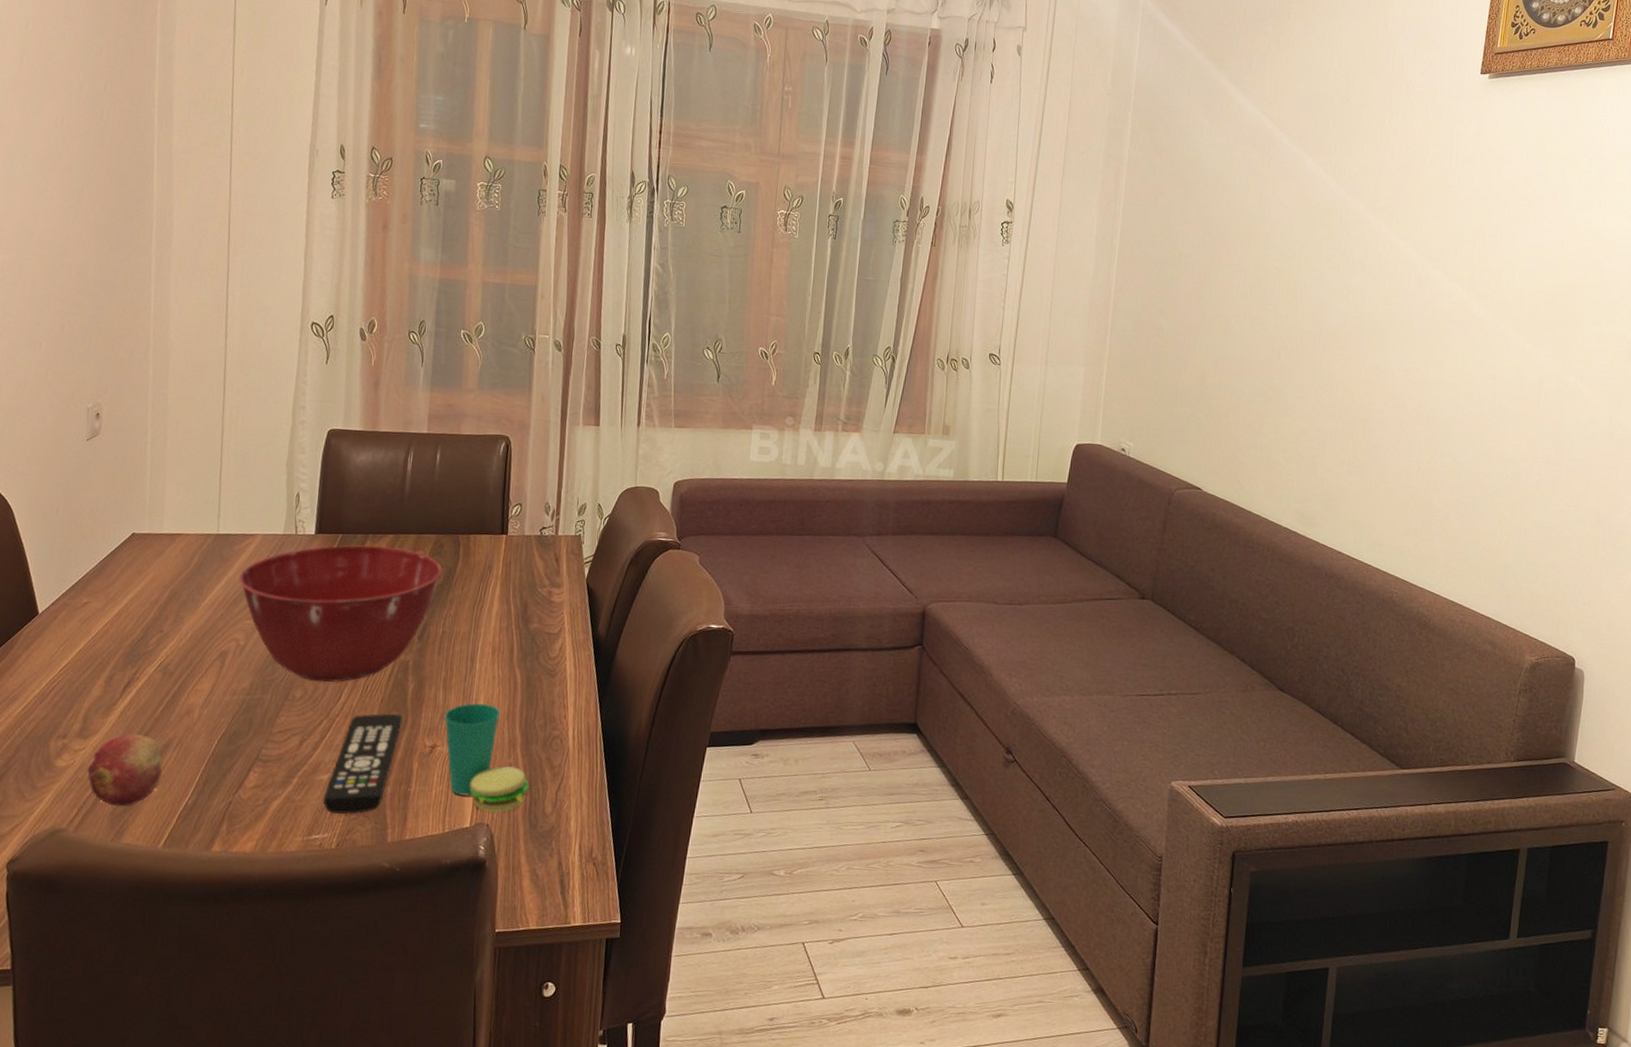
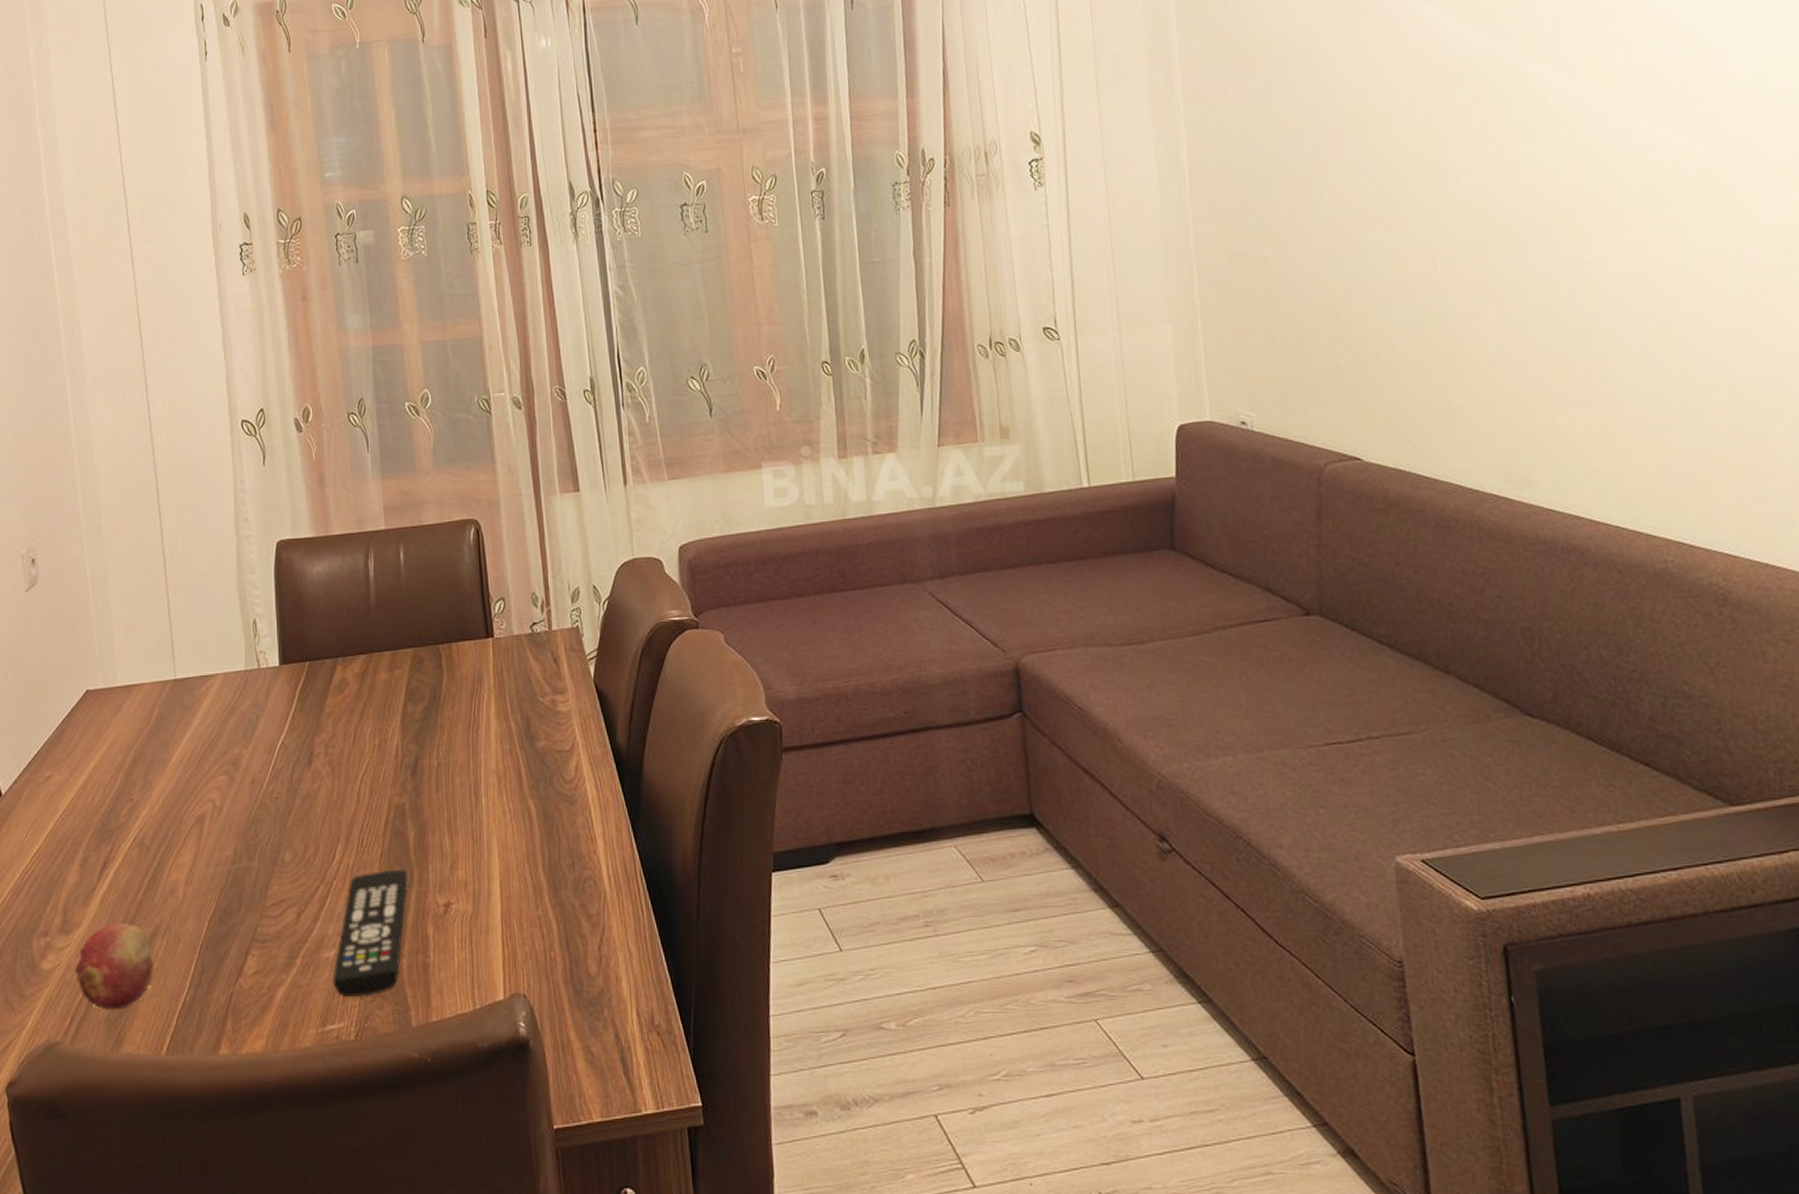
mixing bowl: present [239,545,442,683] -> none [205,670,426,841]
cup: present [444,703,529,812] -> none [455,846,566,978]

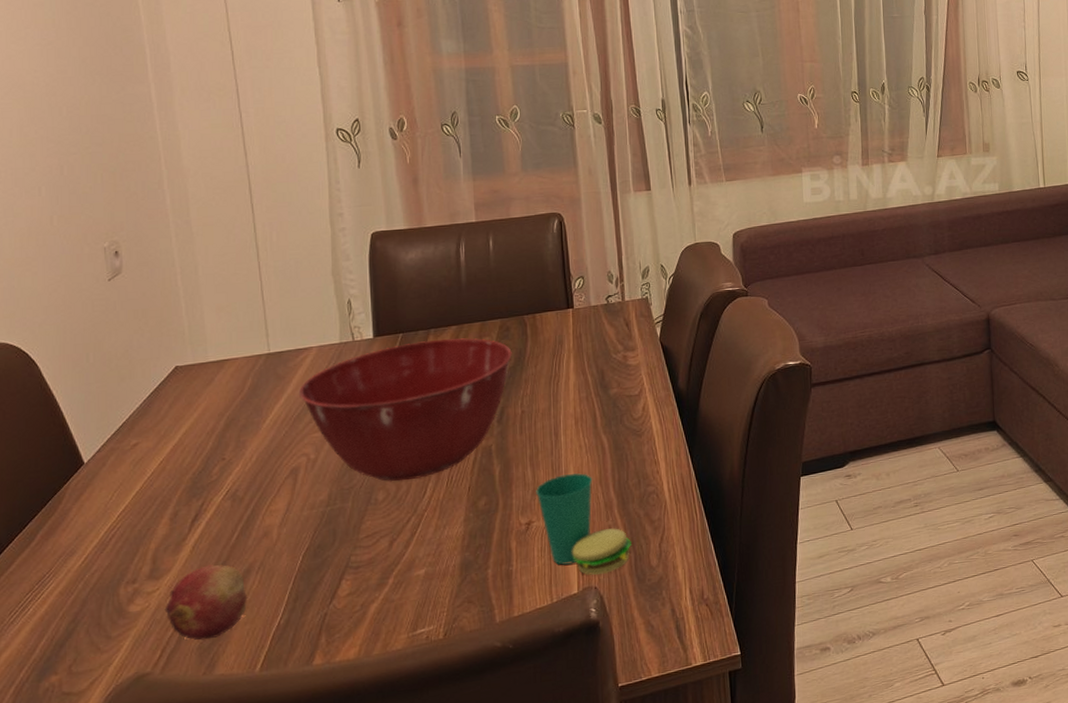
mixing bowl: none [205,670,426,841] -> present [299,338,512,482]
remote control: present [332,869,408,997] -> none [423,498,493,605]
cup: none [455,846,566,978] -> present [536,473,631,575]

